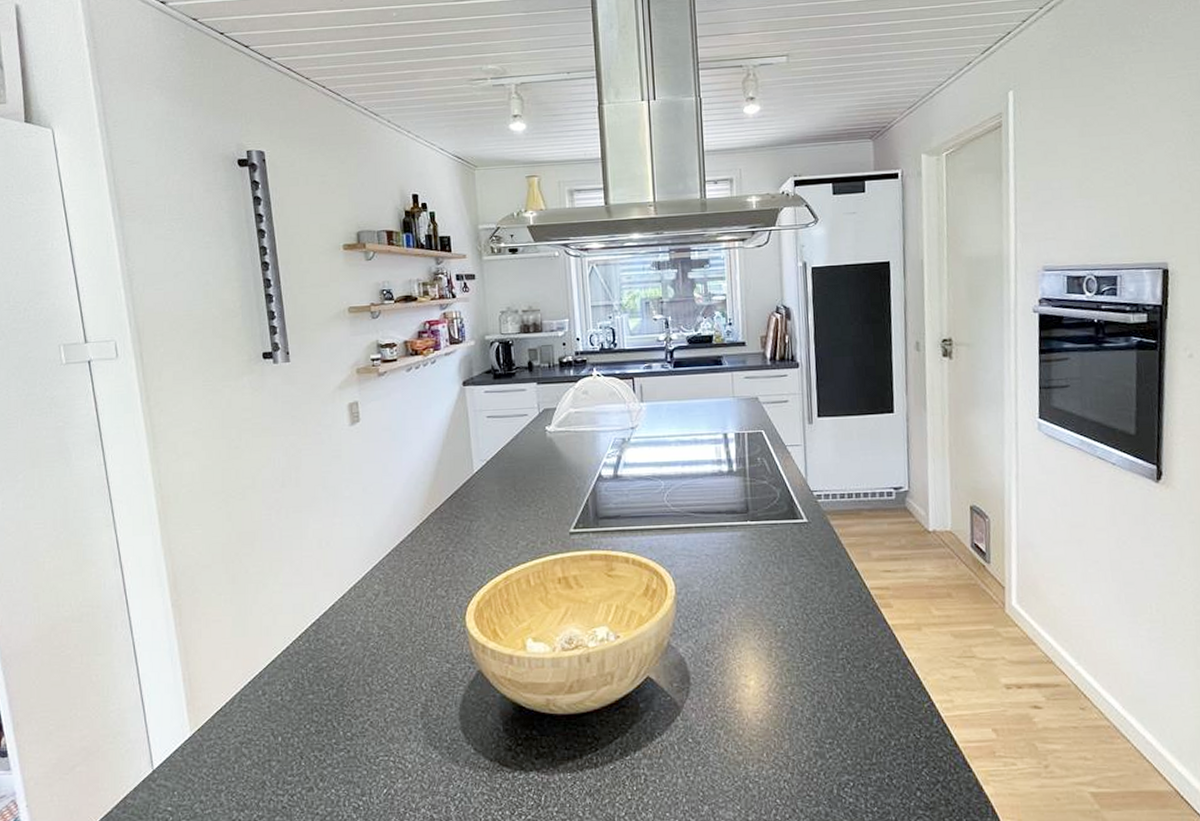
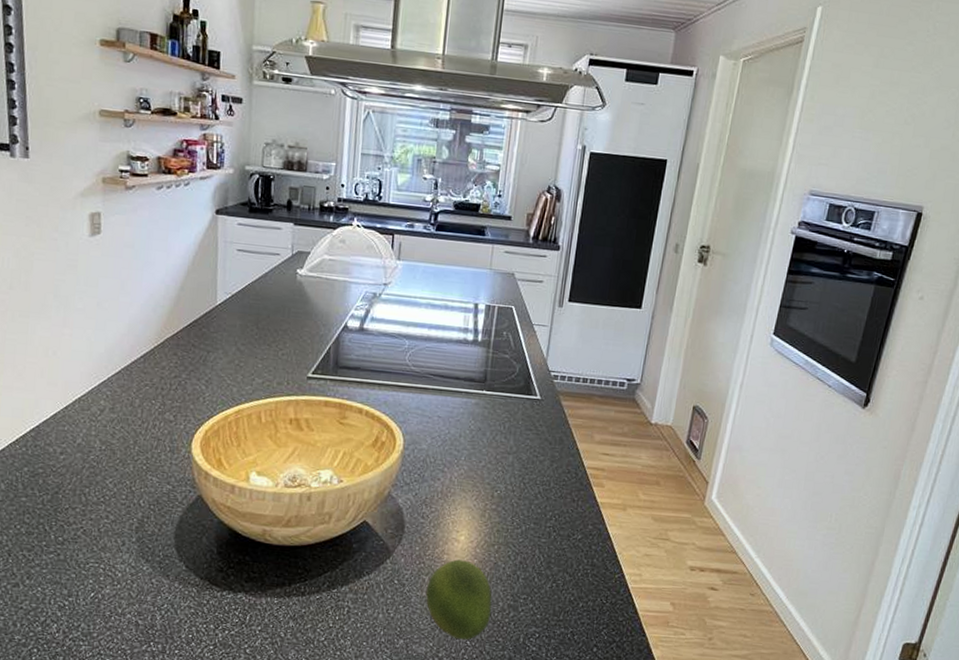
fruit: none [723,707,797,799] -> present [425,559,492,640]

